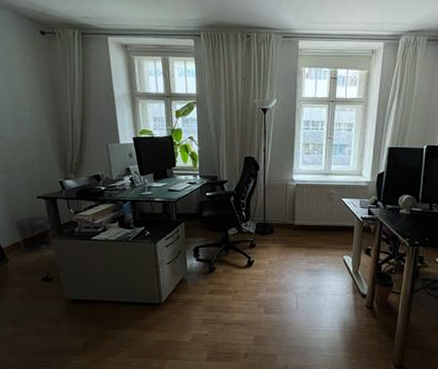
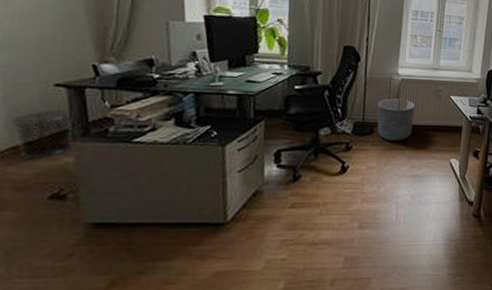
planter: none [276,202,309,240] -> present [377,98,415,141]

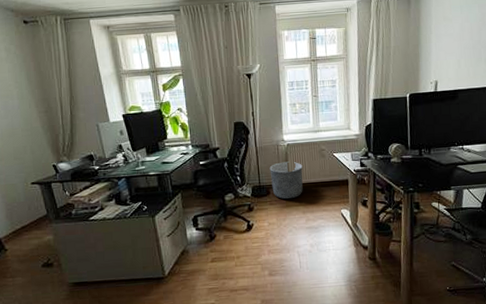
waste bin: present [12,110,74,158] -> none [10,201,51,239]

